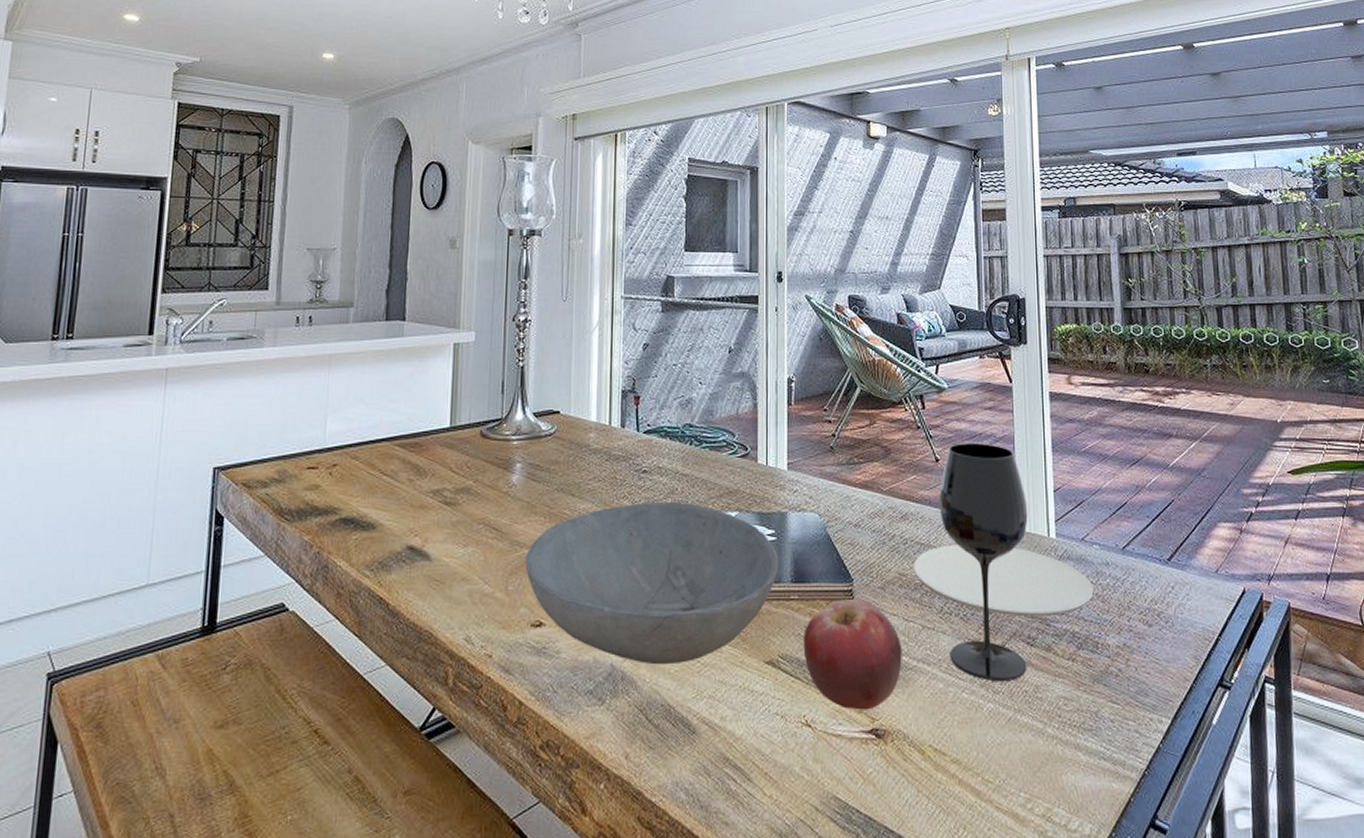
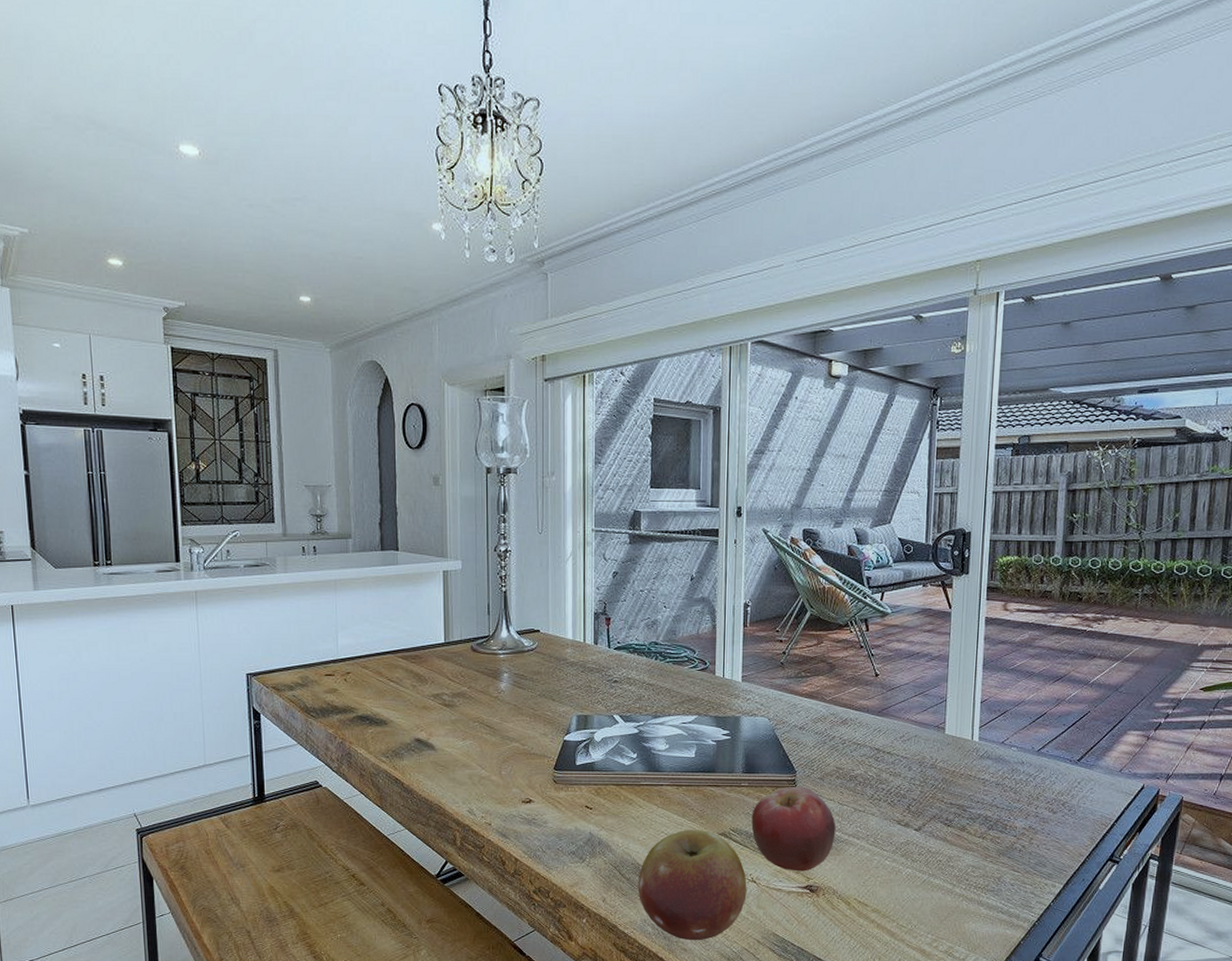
bowl: present [525,503,779,665] -> none [515,707,732,834]
fruit: none [668,658,800,811] -> present [637,830,747,941]
plate: present [914,544,1094,617] -> none [850,745,1008,804]
wine glass: present [939,443,1028,682] -> none [876,661,956,853]

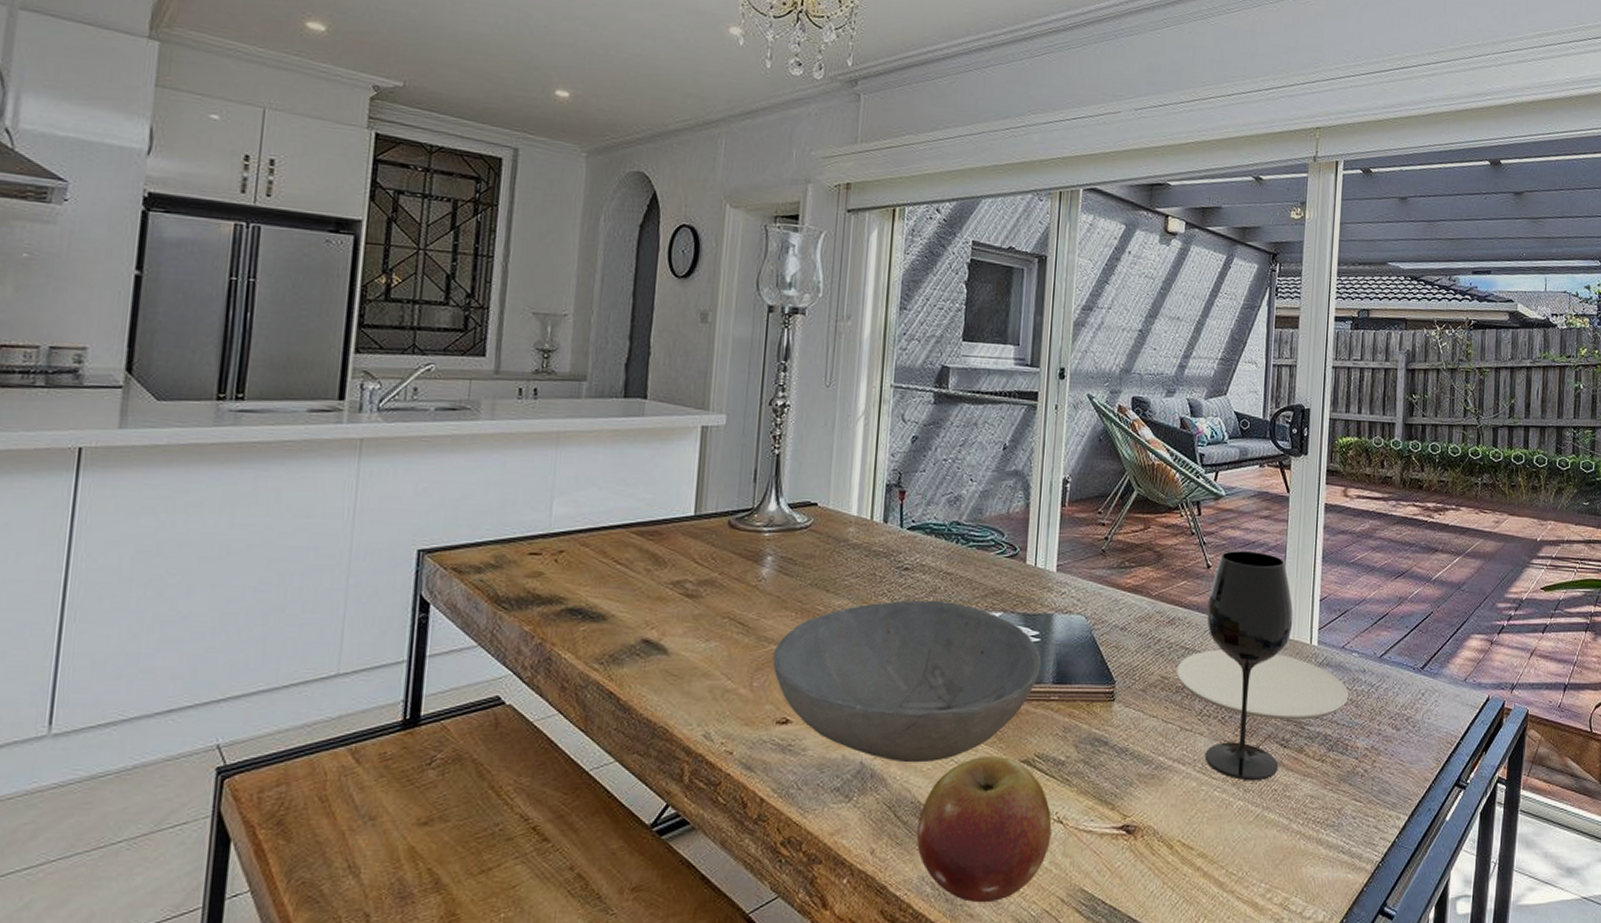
bowl: none [515,707,732,834] -> present [772,600,1041,763]
fruit: present [751,786,836,872] -> none [1060,700,1159,808]
plate: none [850,745,1008,804] -> present [1176,649,1349,720]
wine glass: none [876,661,956,853] -> present [1205,551,1294,781]

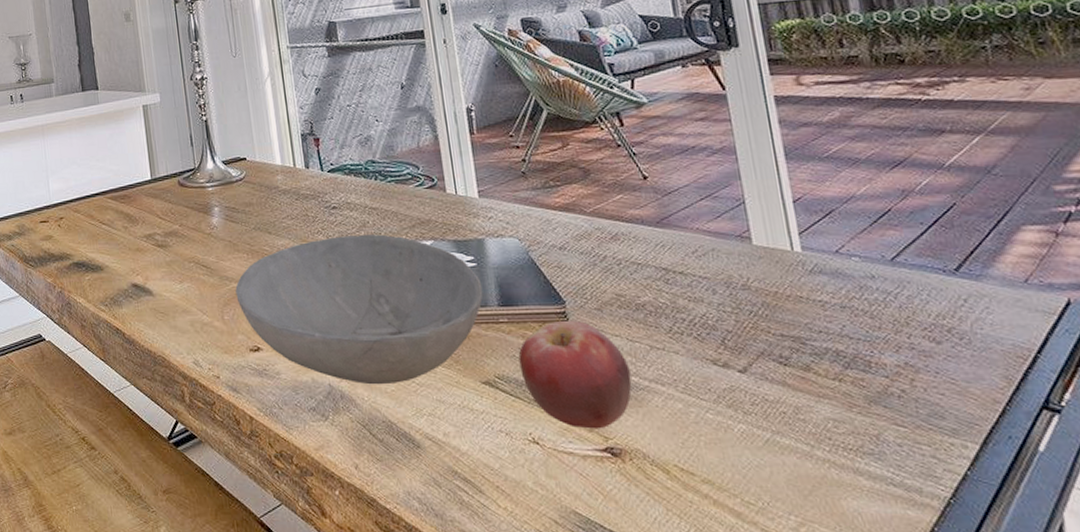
fruit: present [916,757,1052,903] -> none [392,378,531,520]
fruit: none [1060,700,1159,808] -> present [518,320,632,429]
plate: present [1176,649,1349,720] -> none [631,263,859,336]
wine glass: present [1205,551,1294,781] -> none [652,156,783,403]

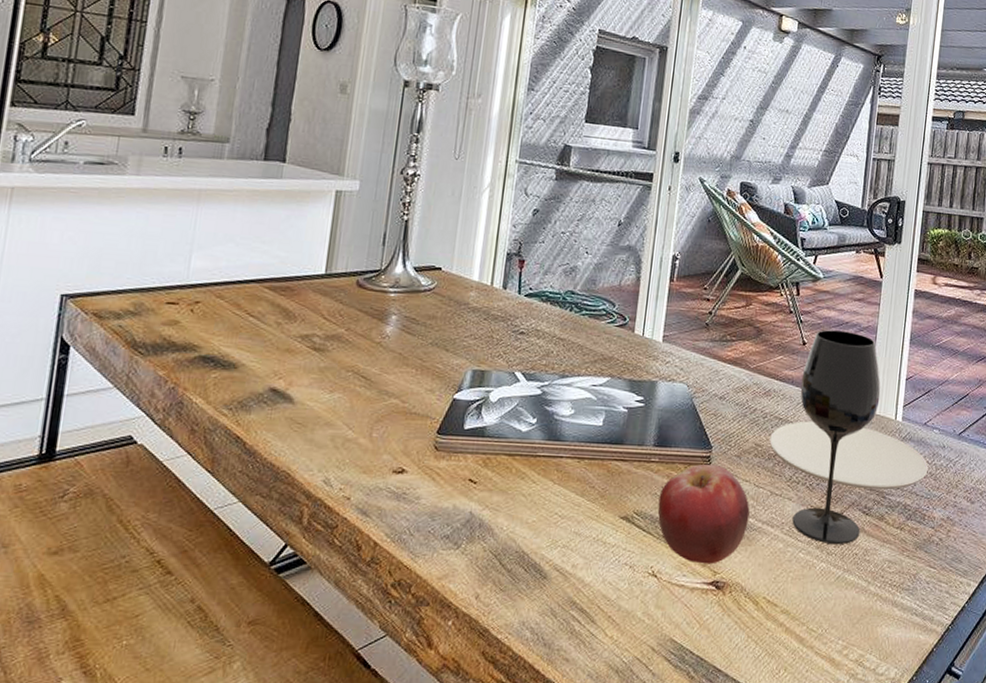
bowl: present [235,234,483,385] -> none [392,362,644,515]
plate: none [631,263,859,336] -> present [769,421,929,490]
wine glass: none [652,156,783,403] -> present [792,329,881,545]

